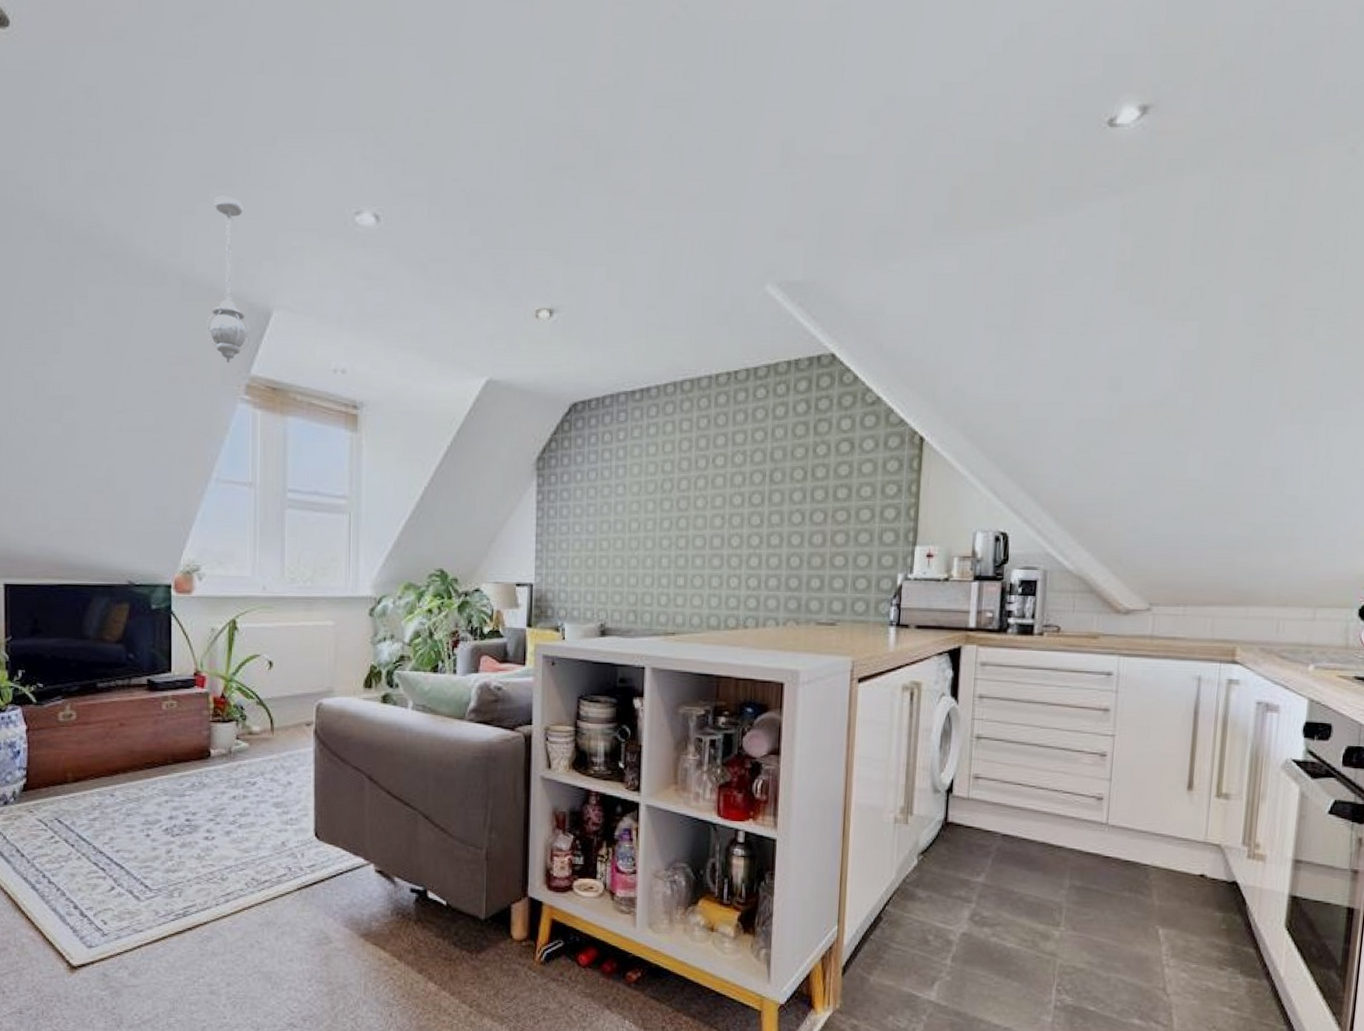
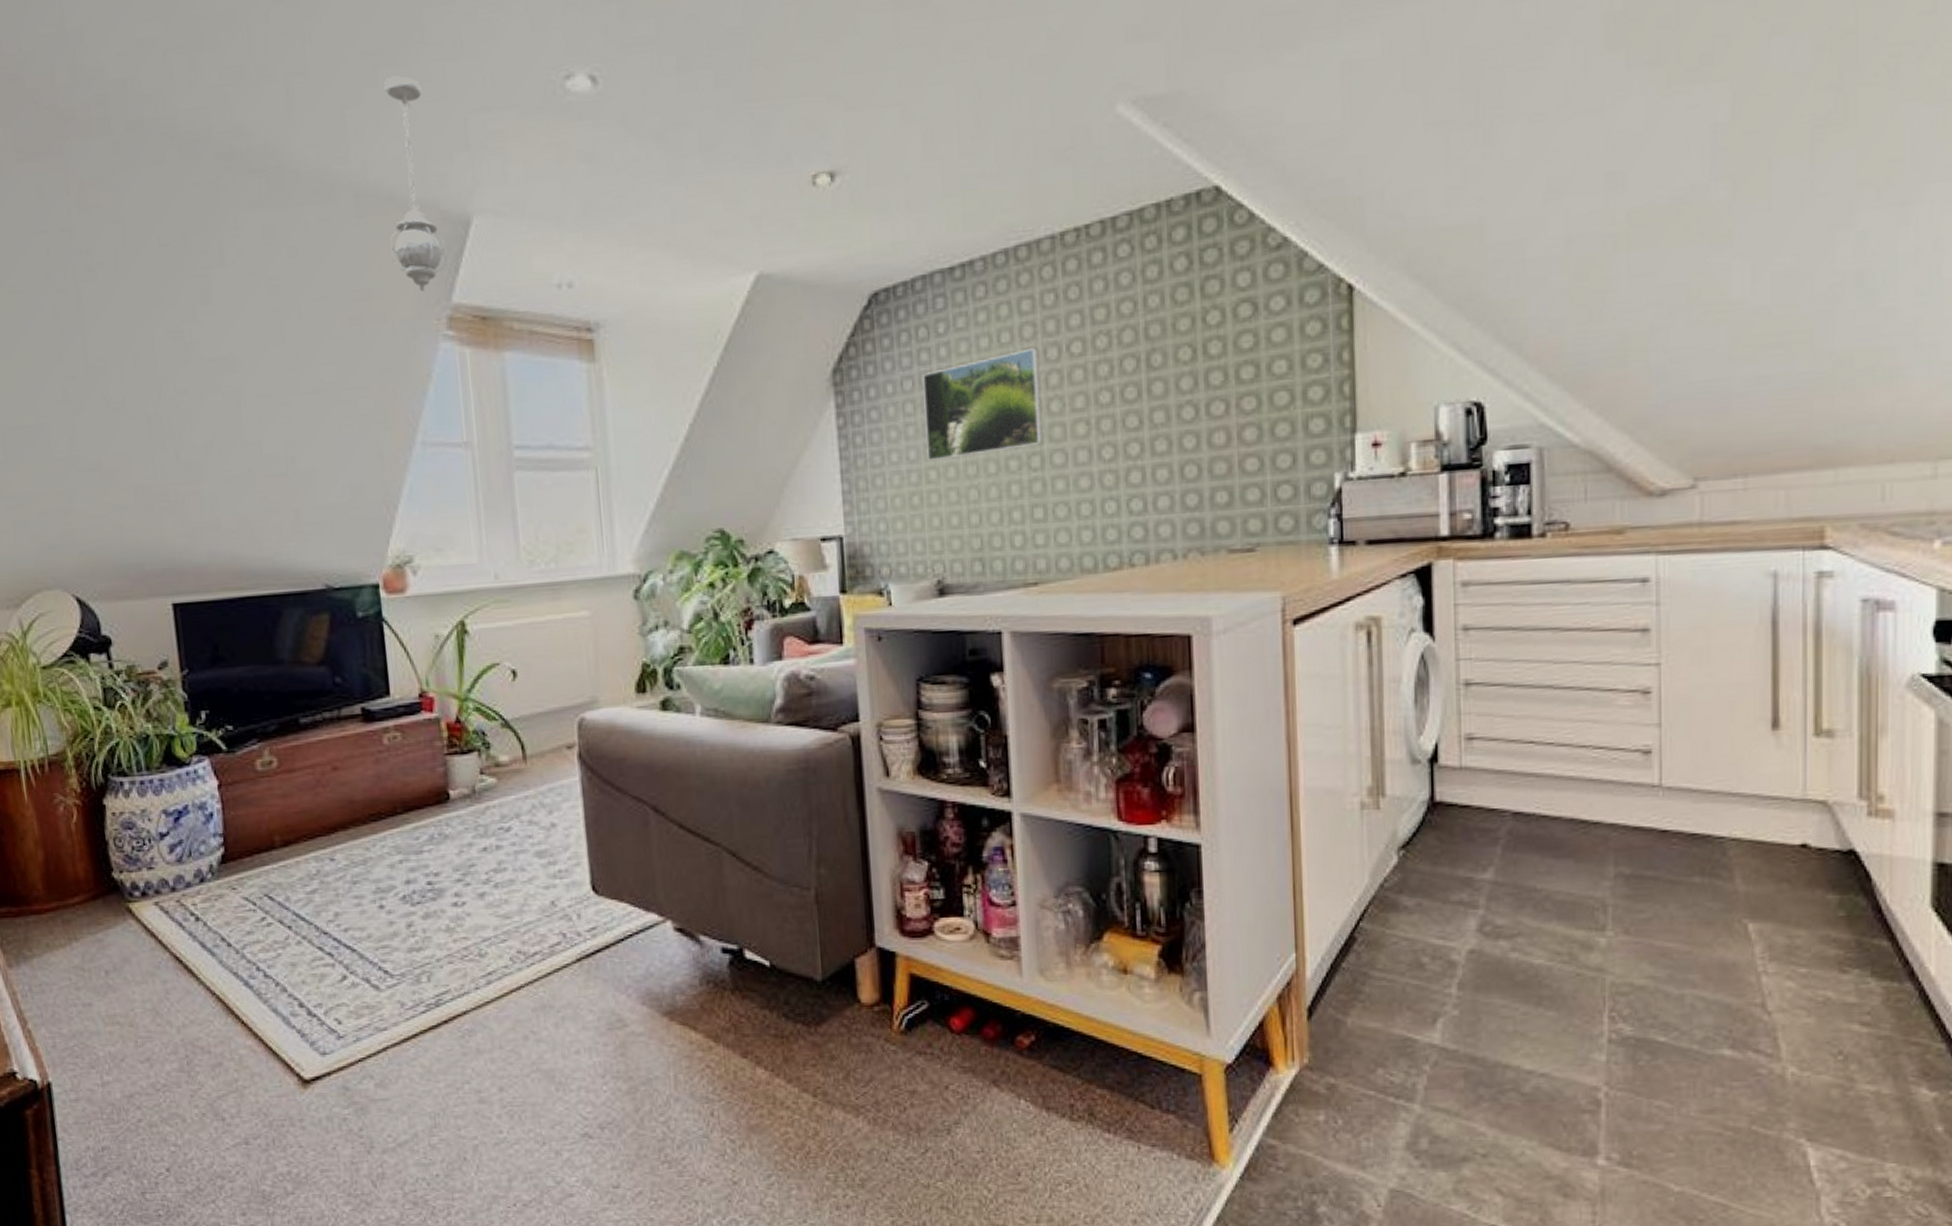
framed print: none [602,458,692,535] -> present [923,348,1043,462]

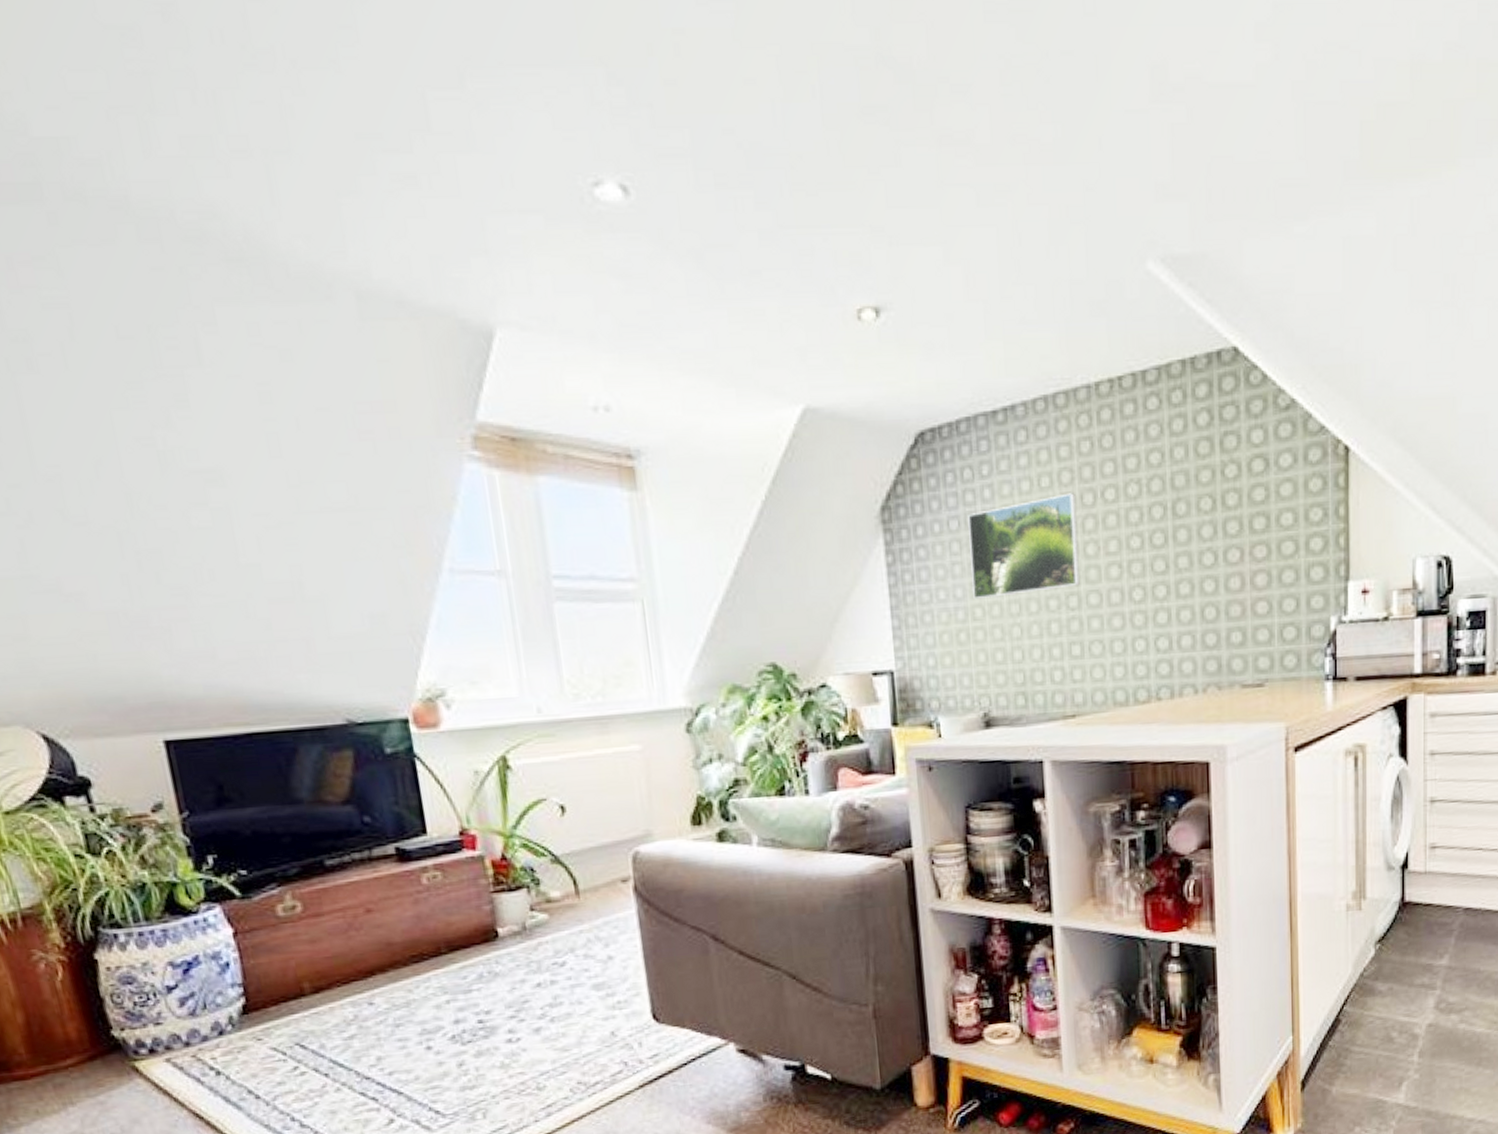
pendant light: present [384,75,447,291] -> none [385,165,468,407]

